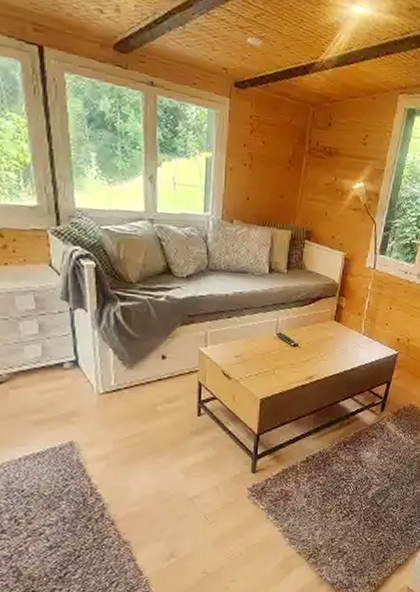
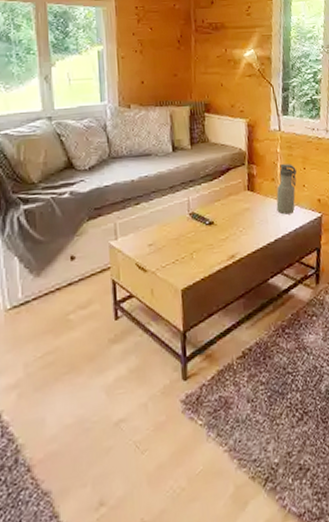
water bottle: none [358,301,383,348] -> present [276,164,297,215]

